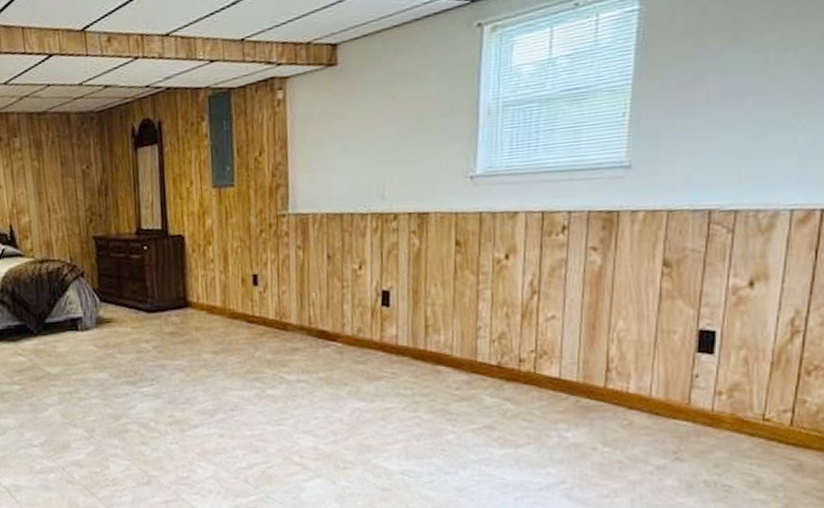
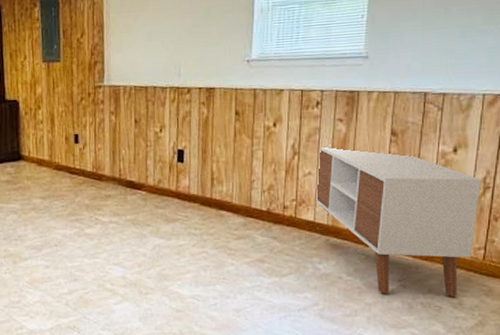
tv stand: none [561,280,788,473] -> present [315,145,481,296]

